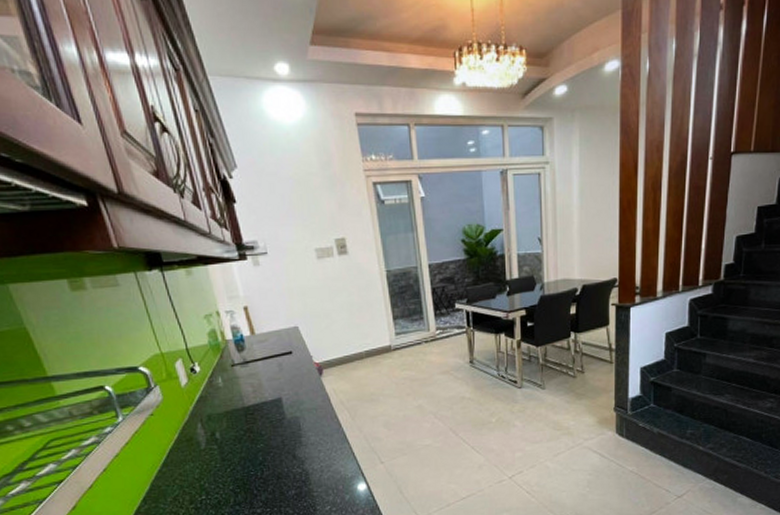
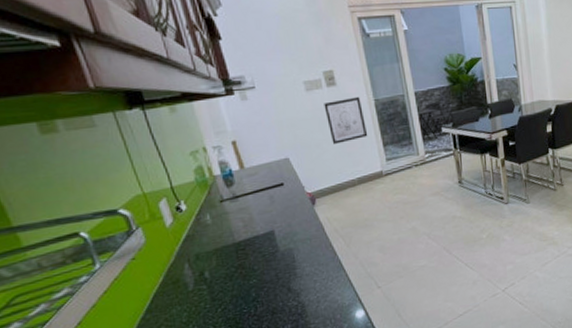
wall art: none [335,266,378,315] -> present [324,96,368,144]

